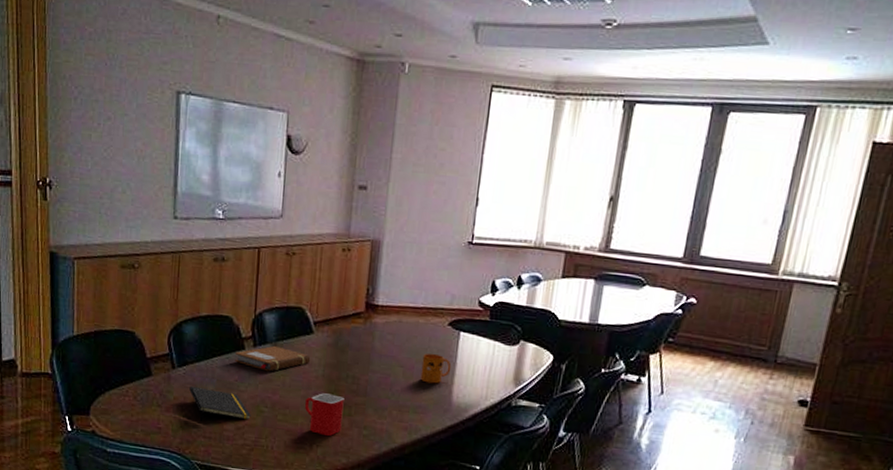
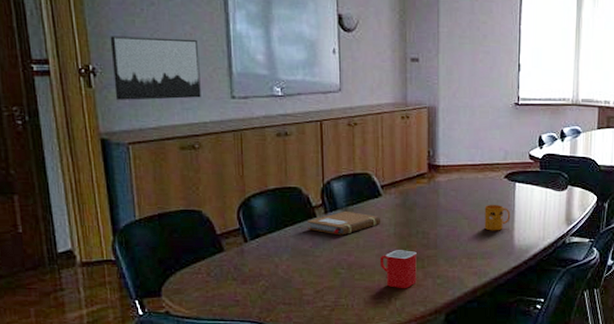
wall art: none [67,149,148,217] -> present [110,36,201,100]
notepad: present [189,385,251,421] -> none [264,257,329,289]

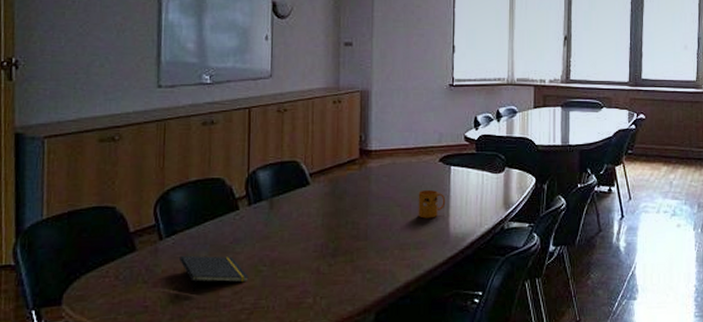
wall art: present [110,36,201,100] -> none [36,28,128,92]
notepad: none [264,257,329,289] -> present [179,255,249,292]
notebook: present [307,210,381,236] -> none [229,201,309,229]
mug: present [380,250,417,289] -> none [306,242,345,287]

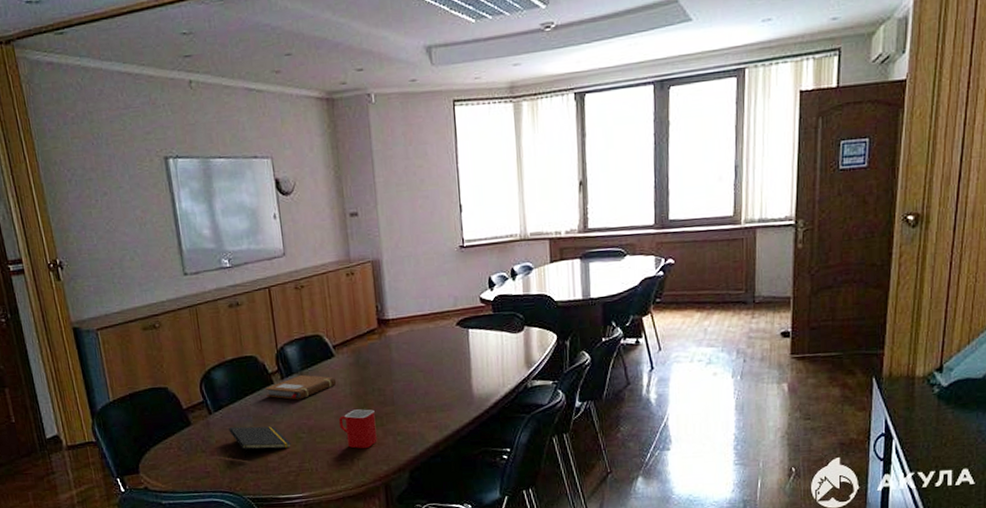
notebook: none [229,201,309,229] -> present [265,374,337,400]
mug: none [306,242,345,287] -> present [339,409,377,449]
mug: present [418,189,446,219] -> none [438,353,467,382]

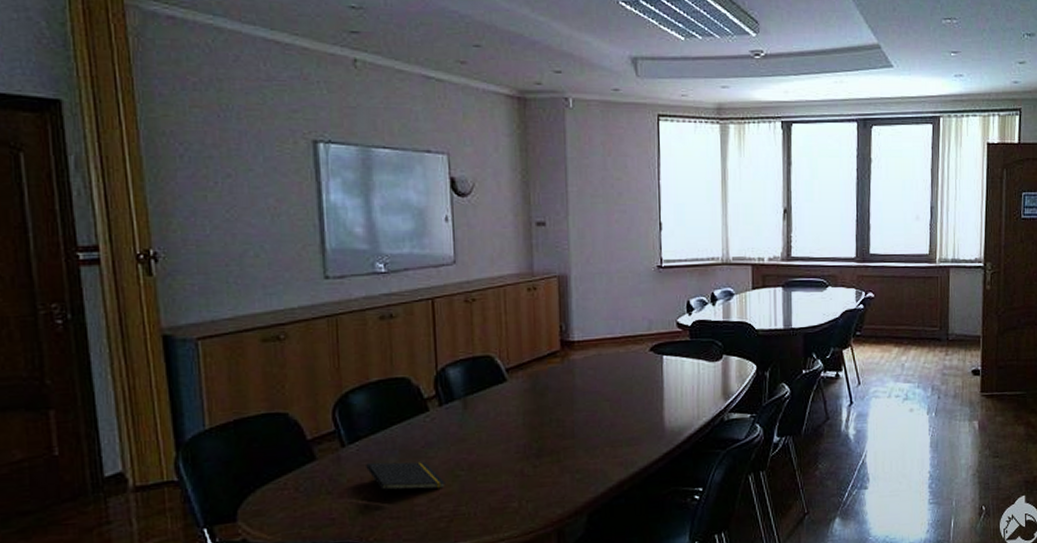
notebook: present [265,374,337,400] -> none [418,401,508,431]
mug: present [339,409,377,449] -> none [507,442,552,489]

